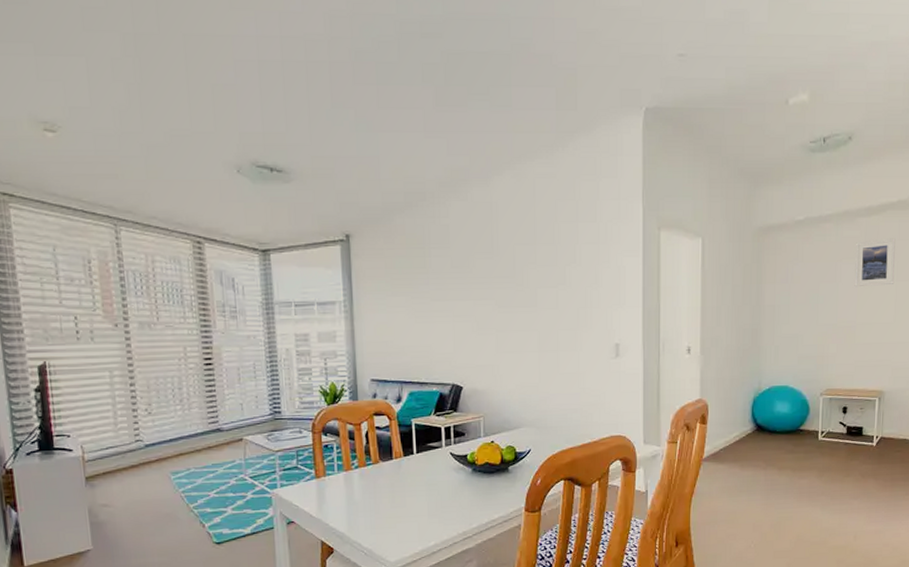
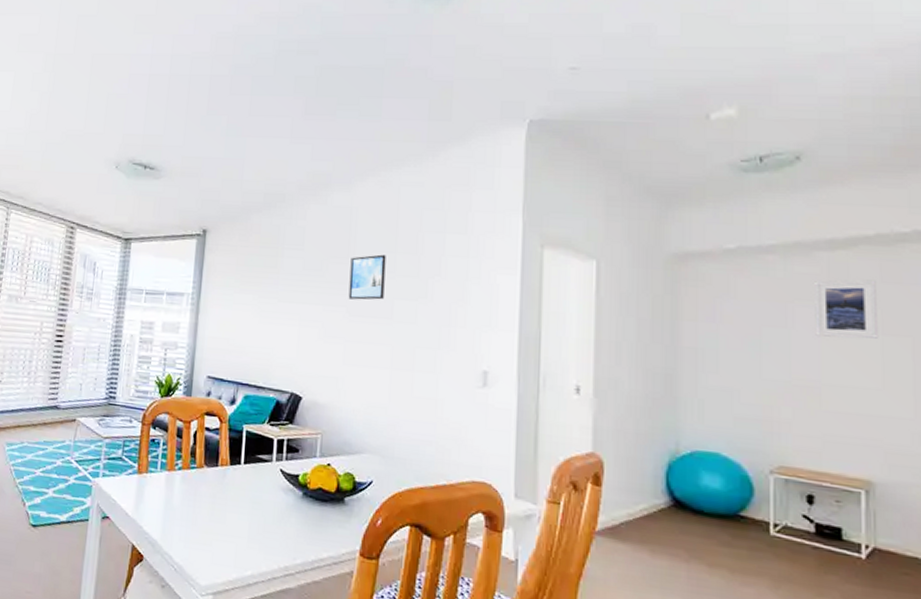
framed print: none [495,247,528,292] -> present [348,254,386,300]

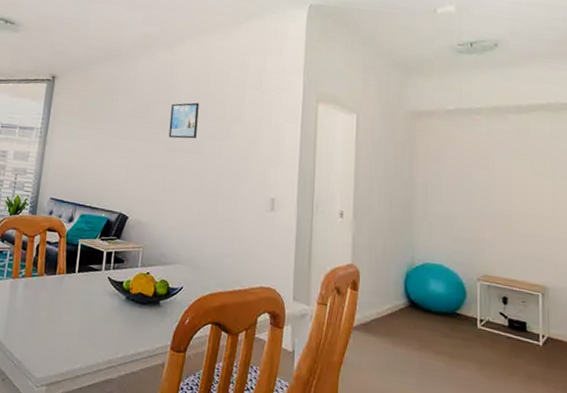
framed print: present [815,279,879,339] -> none [507,136,550,180]

